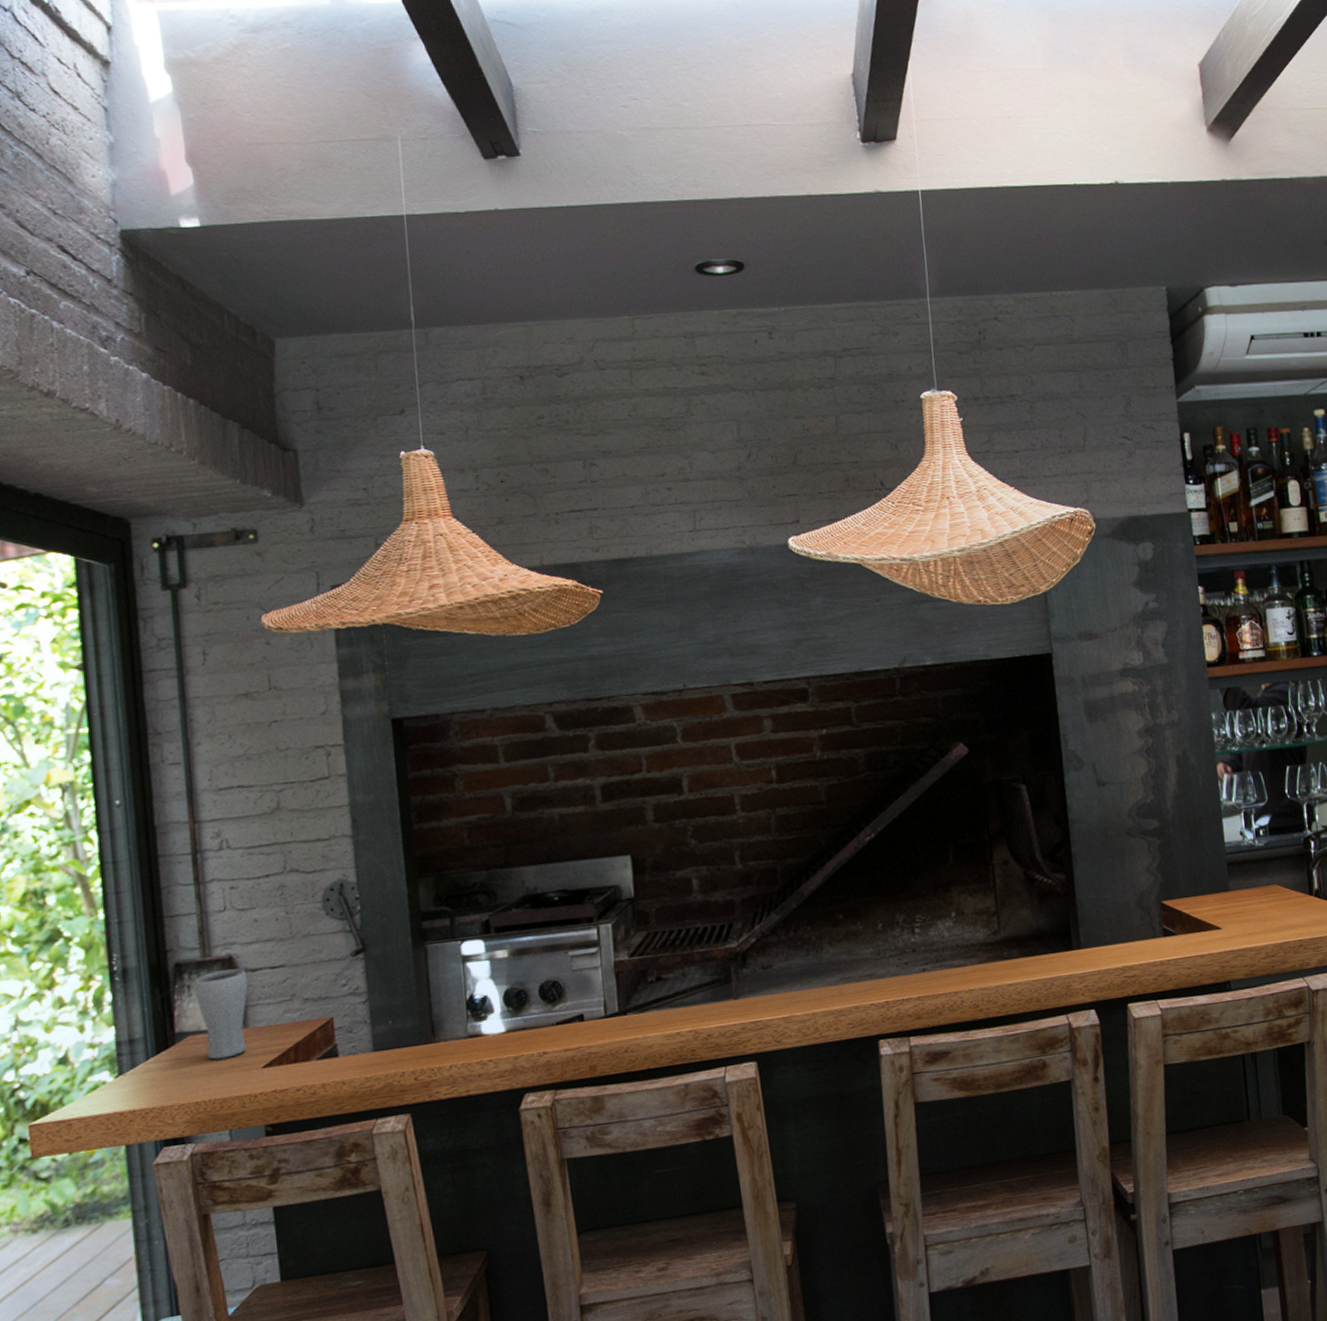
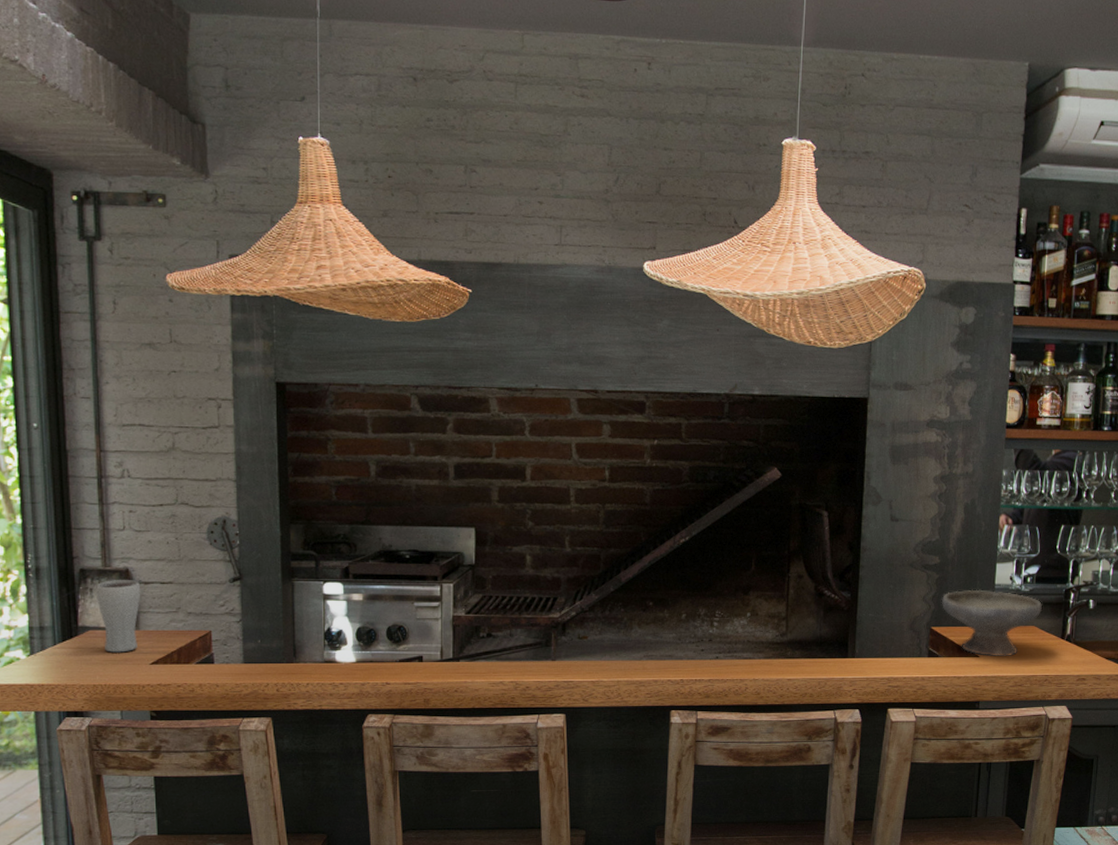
bowl: none [1167,850,1282,928] -> present [941,589,1042,656]

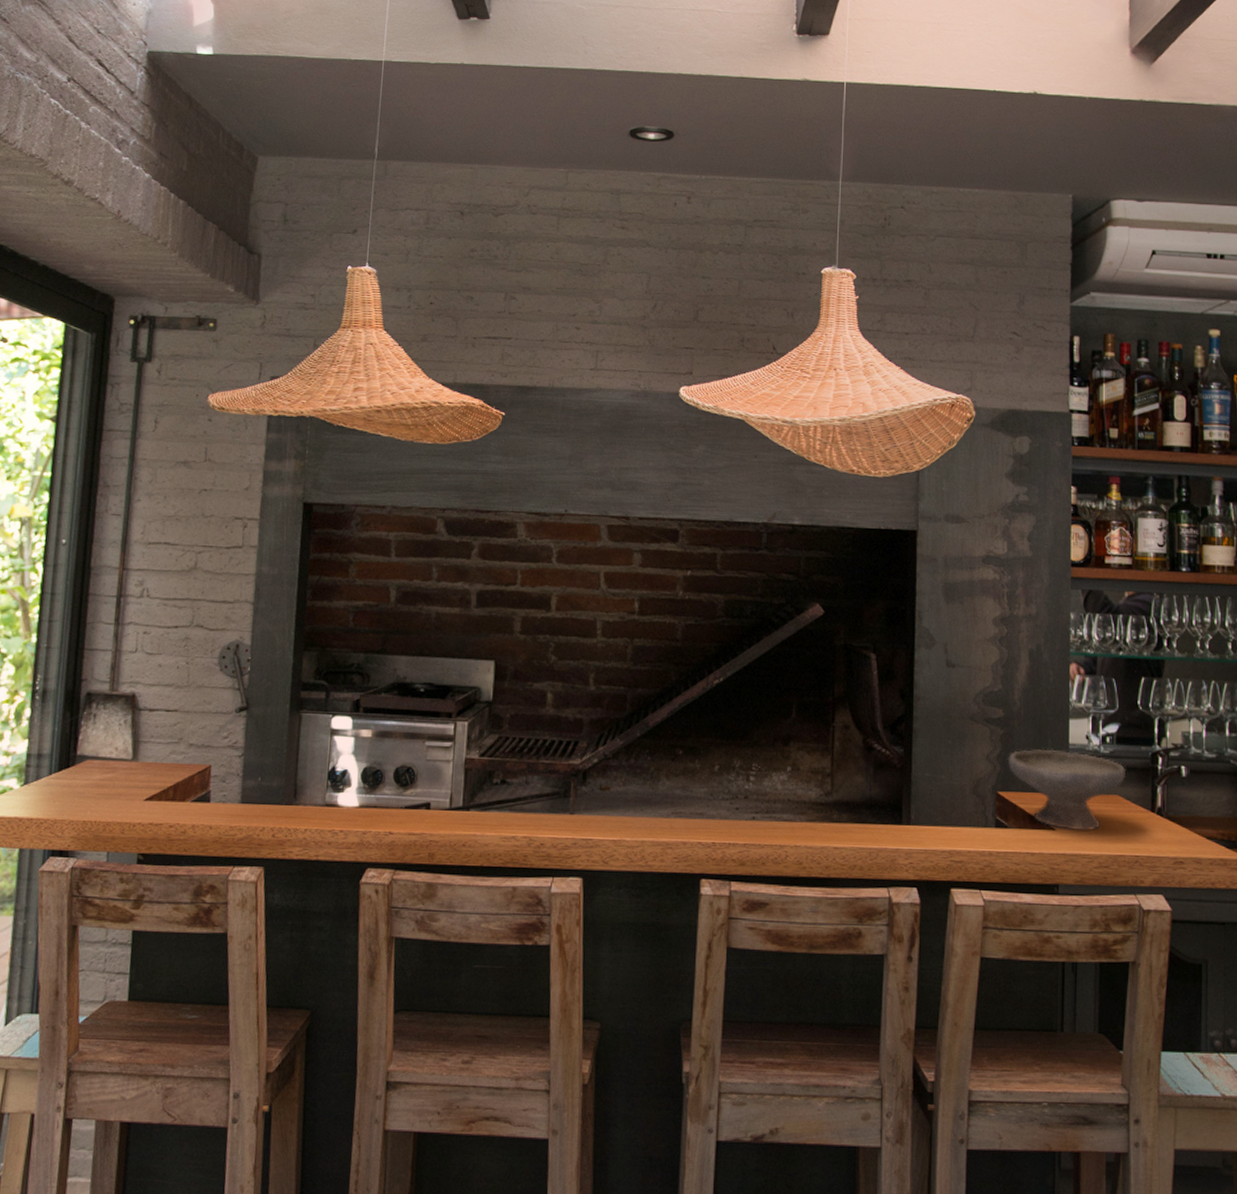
drinking glass: present [96,580,141,653] -> none [99,705,145,786]

